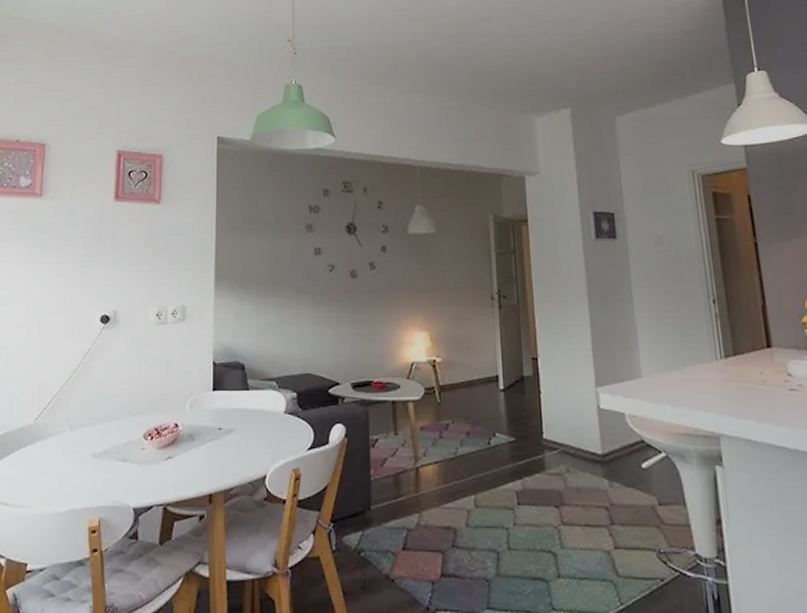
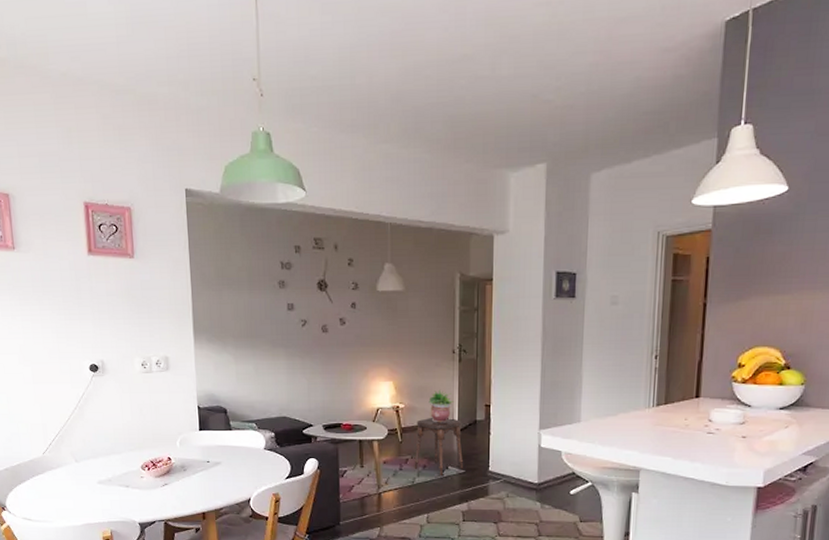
stool: none [455,372,514,445] -> present [414,417,464,475]
potted plant: none [468,340,497,380] -> present [428,389,454,423]

